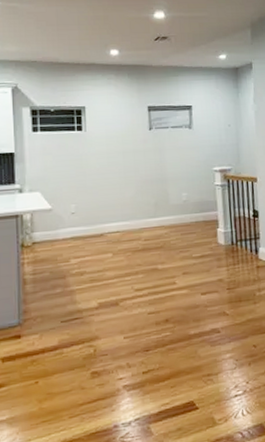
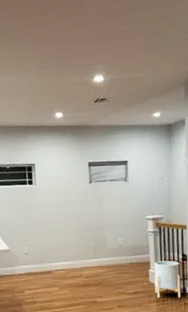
planter: none [223,217,253,262] -> present [154,260,181,298]

